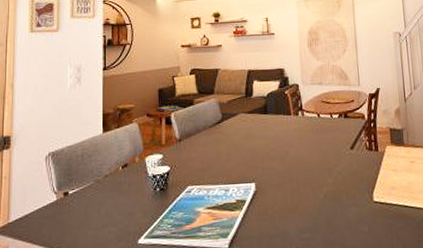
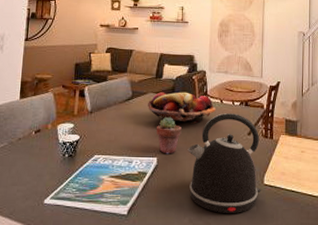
fruit basket: none [240,109,313,143] -> present [148,92,216,124]
potted succulent: none [251,138,279,178] -> present [156,117,182,154]
kettle: none [287,127,371,238] -> present [187,113,261,213]

